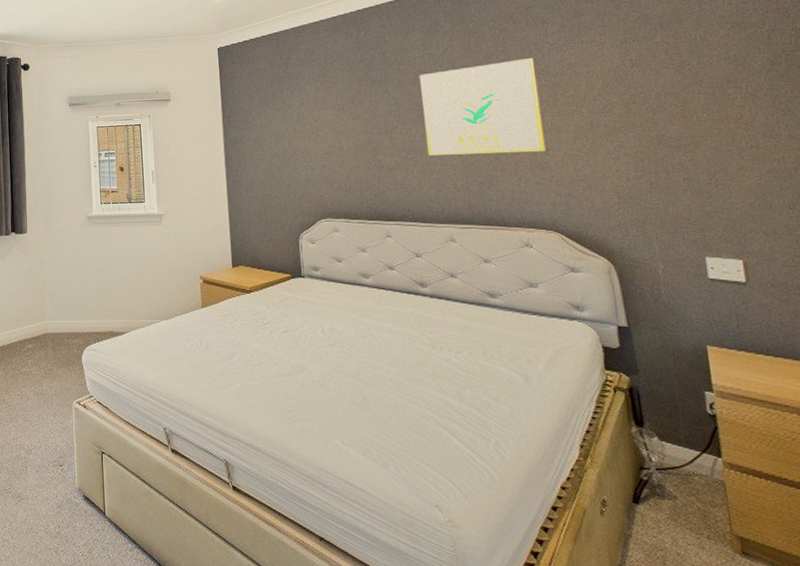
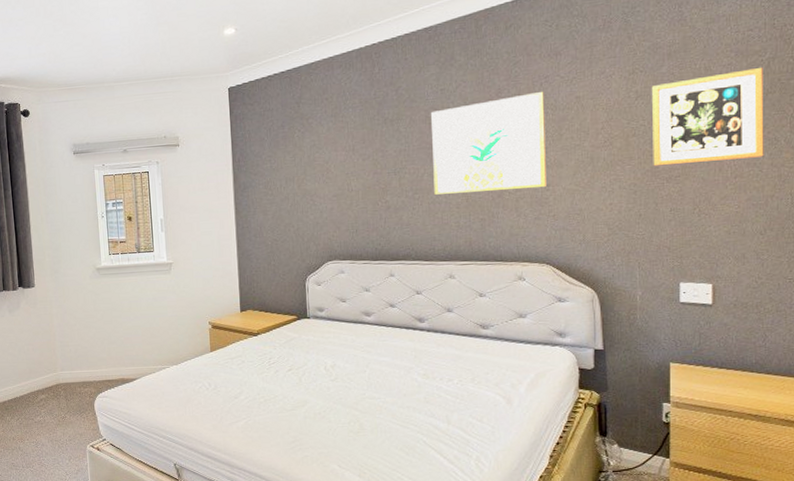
picture frame: none [647,39,780,134] -> present [652,68,764,167]

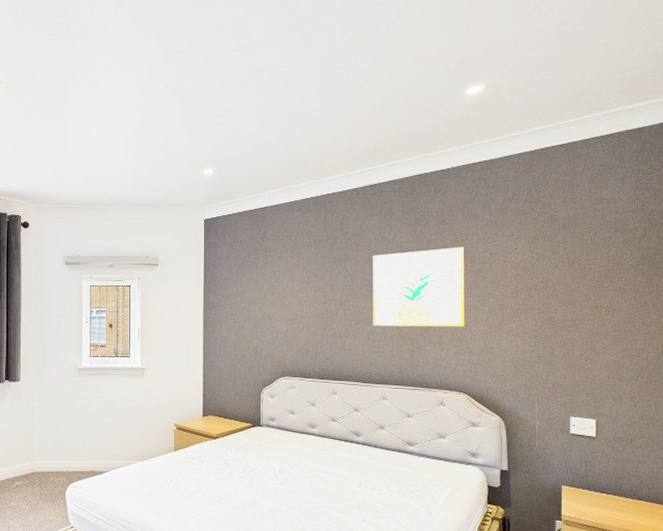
picture frame: present [652,68,764,167] -> none [550,244,636,317]

